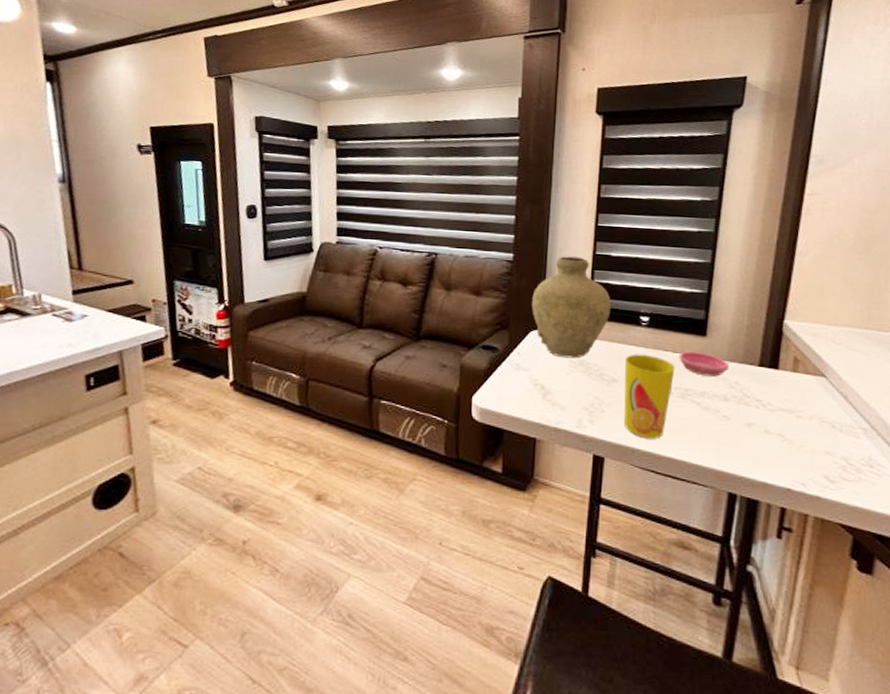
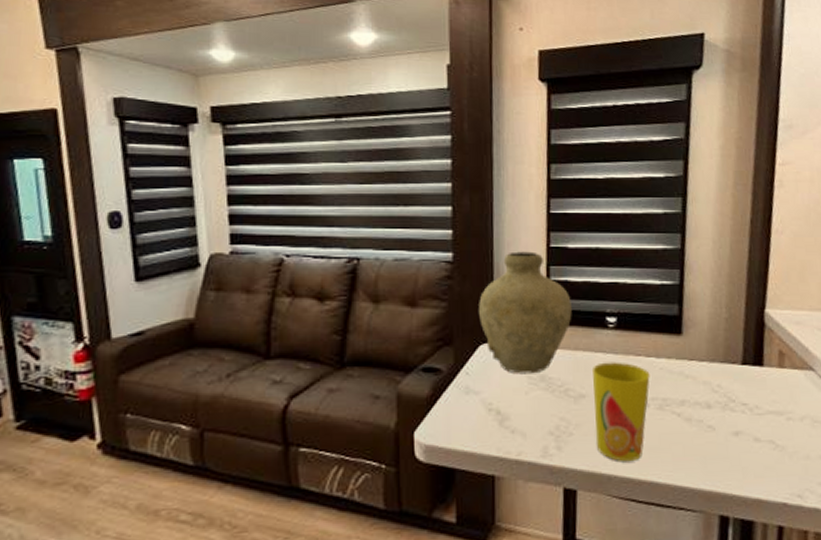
saucer: present [679,351,730,377] -> none [653,354,710,381]

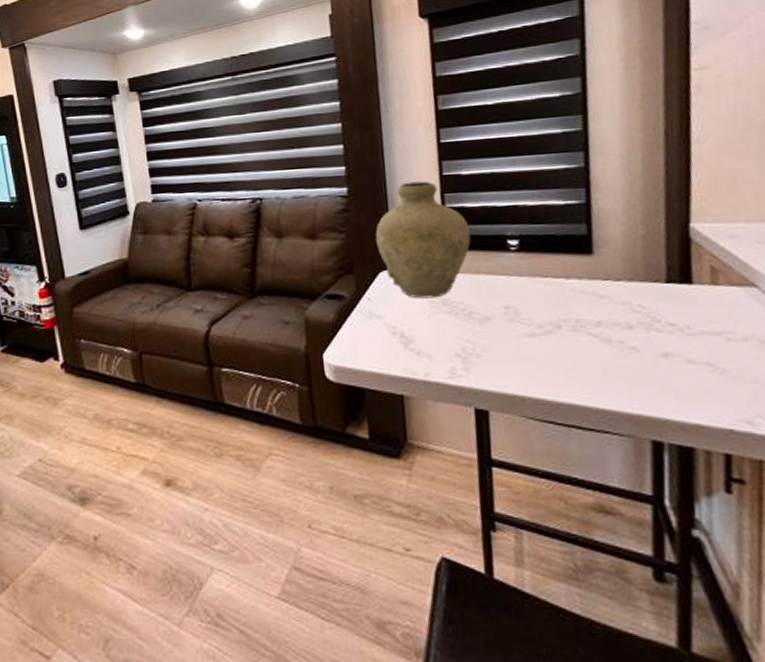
cup: present [593,362,650,462] -> none [496,284,561,384]

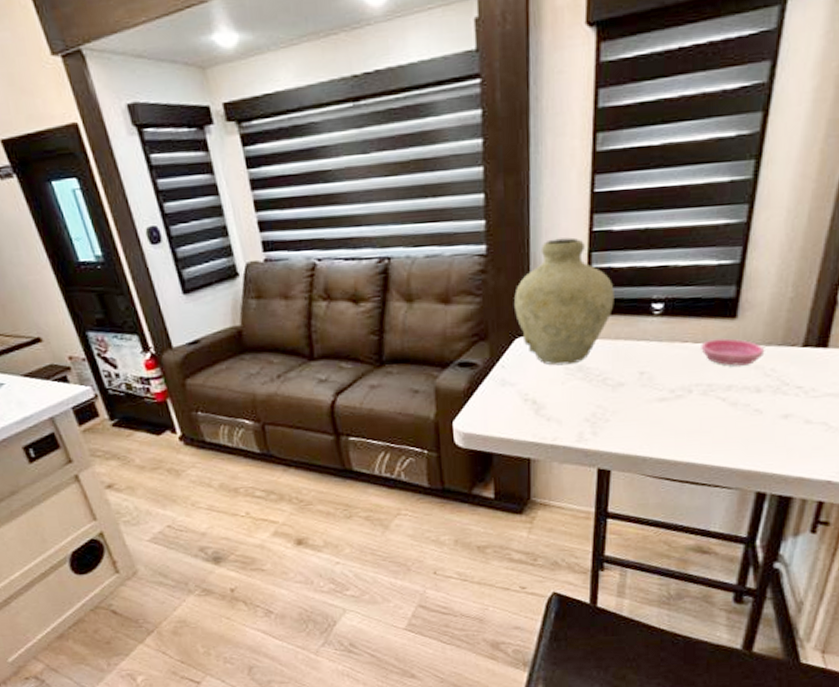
saucer: none [562,274,629,302] -> present [701,338,765,366]

